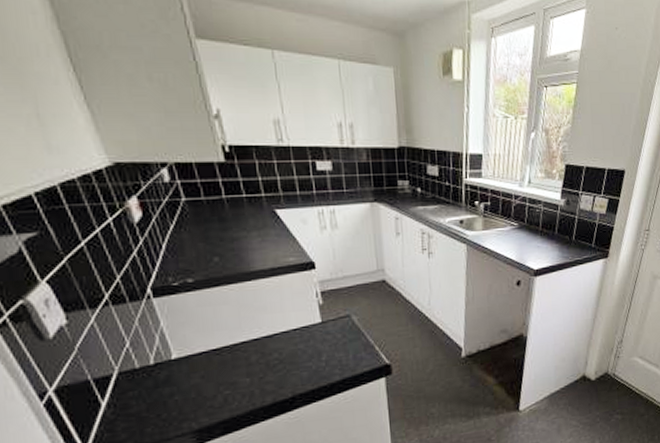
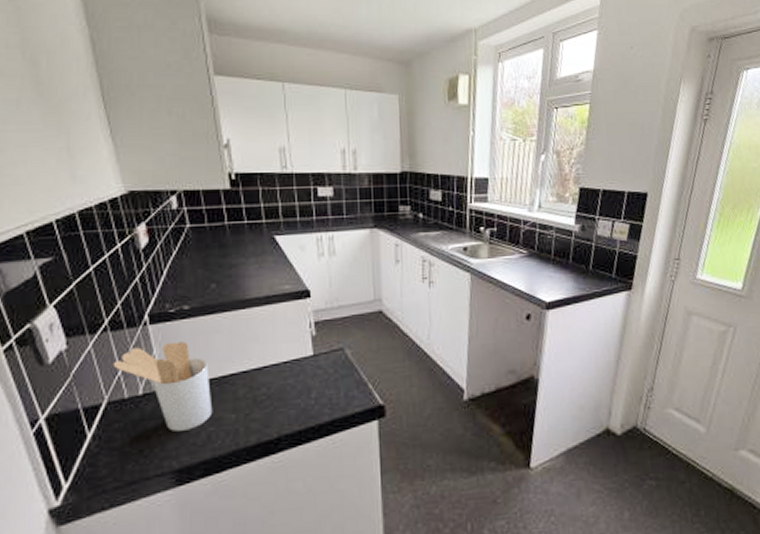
utensil holder: none [119,313,227,396] -> present [112,341,213,431]

